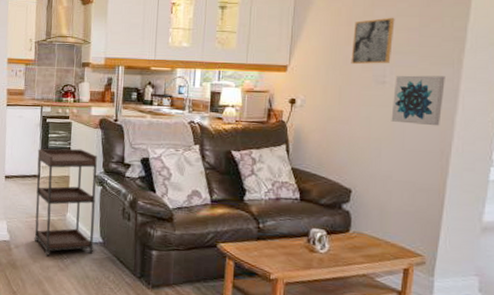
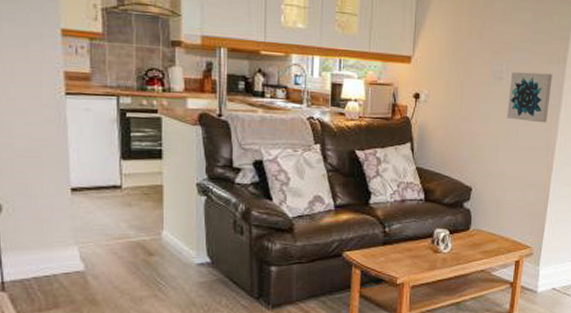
shelving unit: present [34,148,98,256] -> none [116,150,201,286]
wall art: present [351,17,395,65] -> none [472,10,511,60]

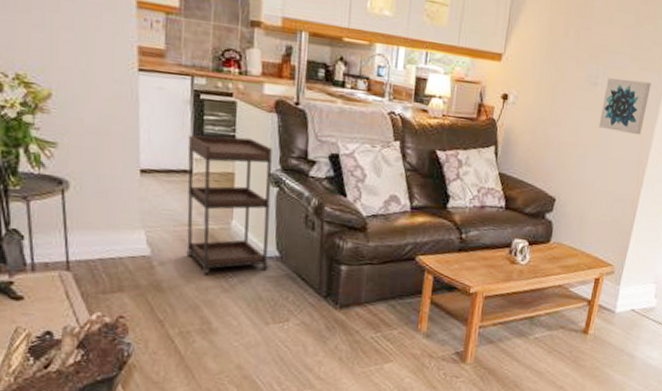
shelving unit: none [116,150,201,286] -> present [186,134,273,275]

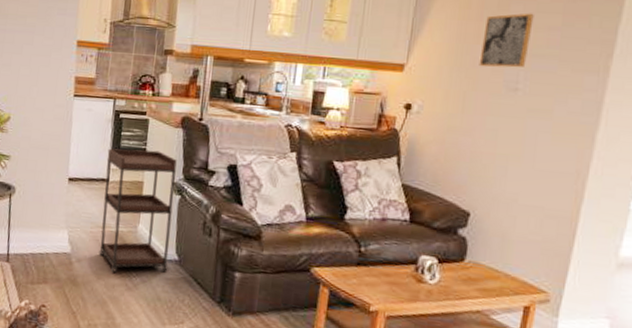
wall art: none [566,10,613,64] -> present [479,13,534,68]
wall art: present [598,78,651,135] -> none [521,82,588,144]

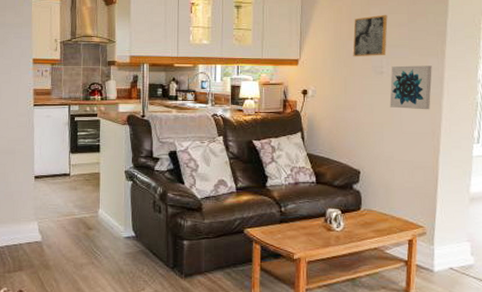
shelving unit: present [99,148,177,273] -> none [66,145,127,254]
wall art: none [521,82,588,144] -> present [389,65,432,110]

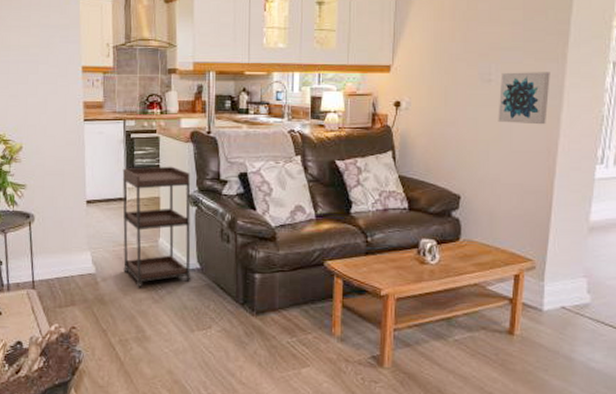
shelving unit: none [66,145,127,254] -> present [122,166,192,288]
wall art: present [353,14,388,57] -> none [455,10,499,63]

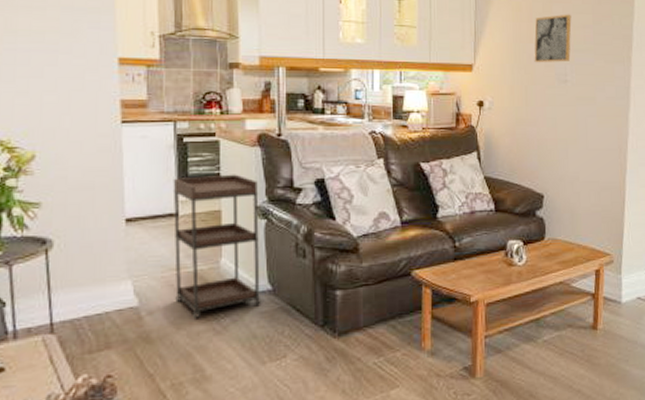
wall art: none [455,10,499,63] -> present [534,14,572,63]
wall art: present [498,72,550,125] -> none [574,73,619,124]

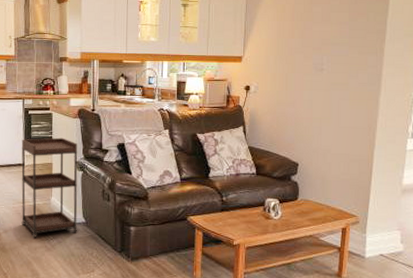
wall art: present [534,14,572,63] -> none [294,13,329,55]

